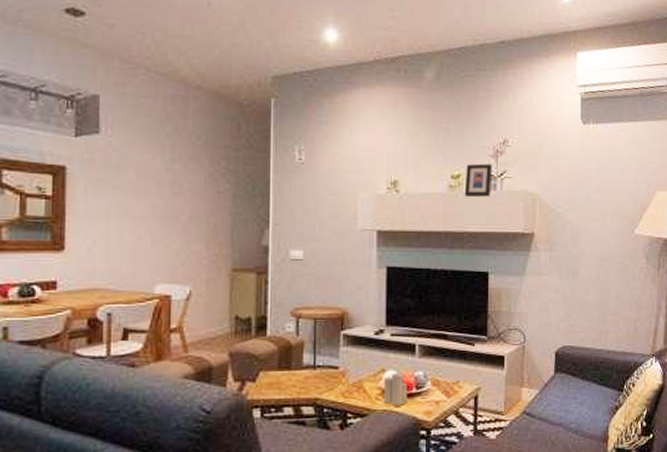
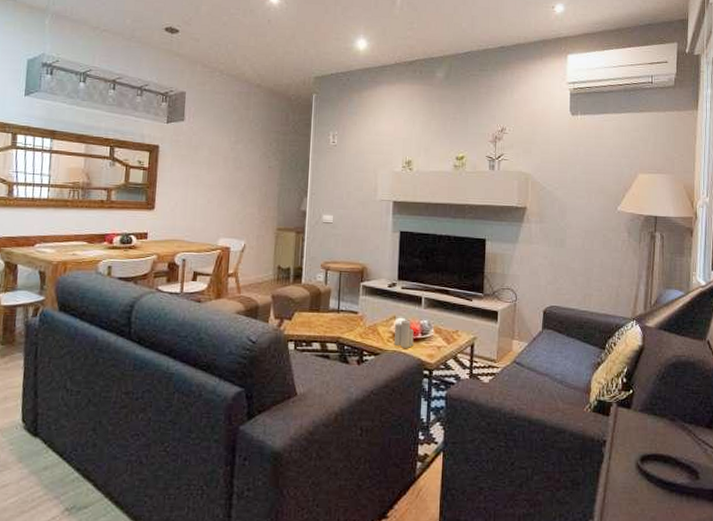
picture frame: present [464,163,493,198] -> none [467,147,492,176]

